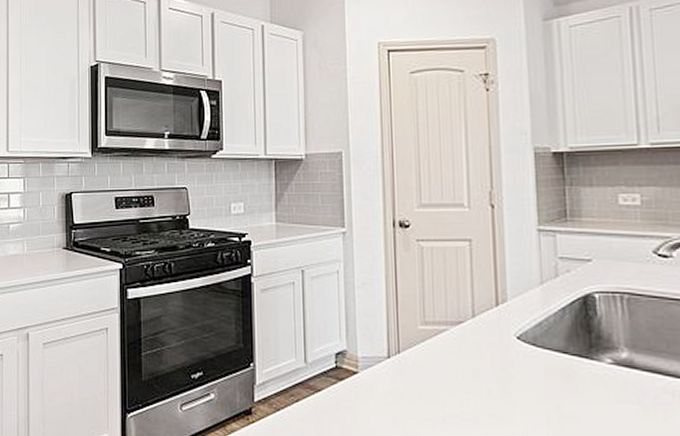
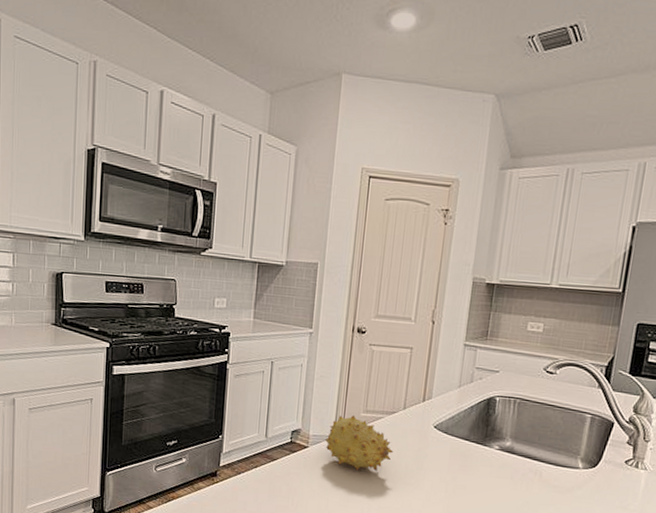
fruit: none [377,329,469,401] -> present [324,415,394,472]

